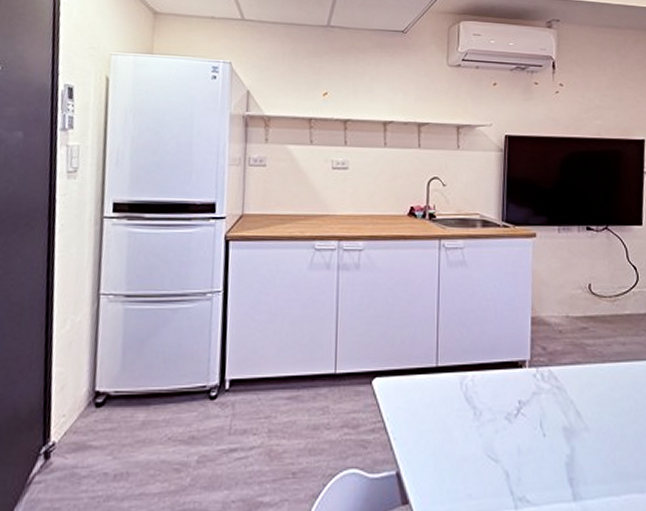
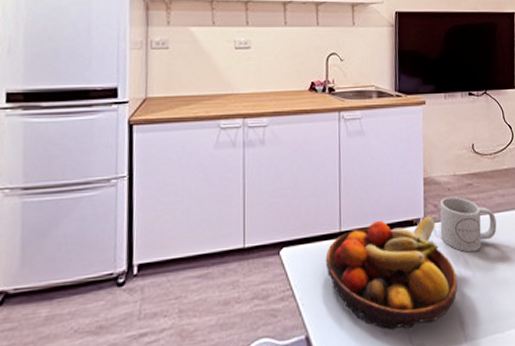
fruit bowl: none [420,358,568,478] -> present [325,215,458,331]
mug: none [548,339,615,403] -> present [440,196,497,253]

